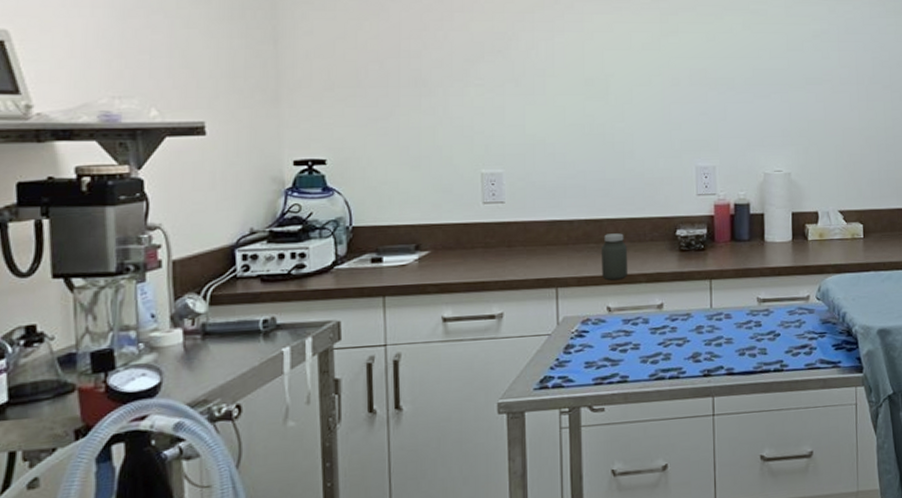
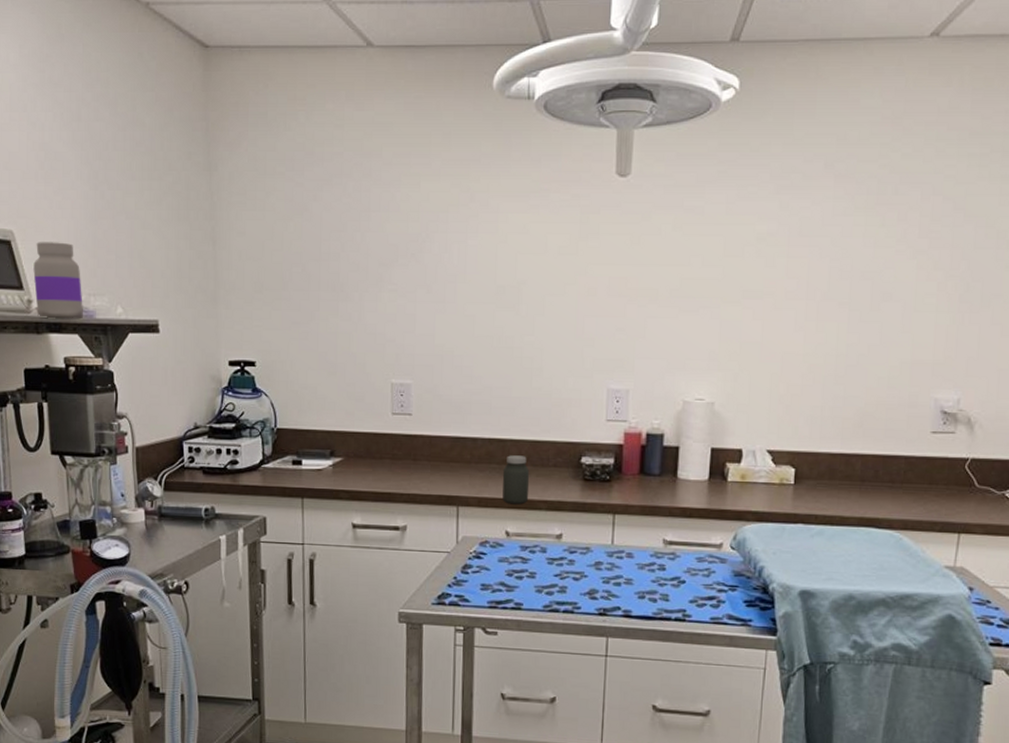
jar: none [35,42,105,125] -> present [33,242,84,320]

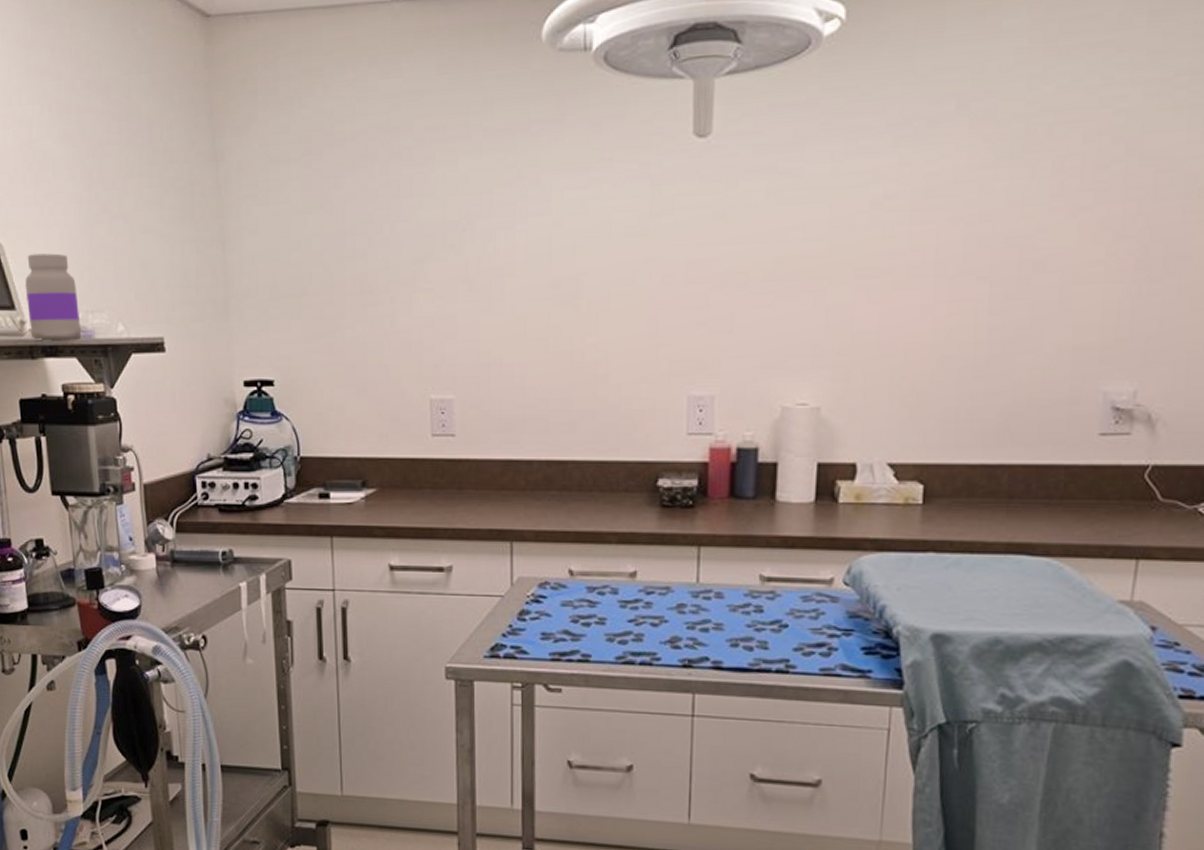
jar: present [502,455,530,505] -> none [563,479,596,538]

